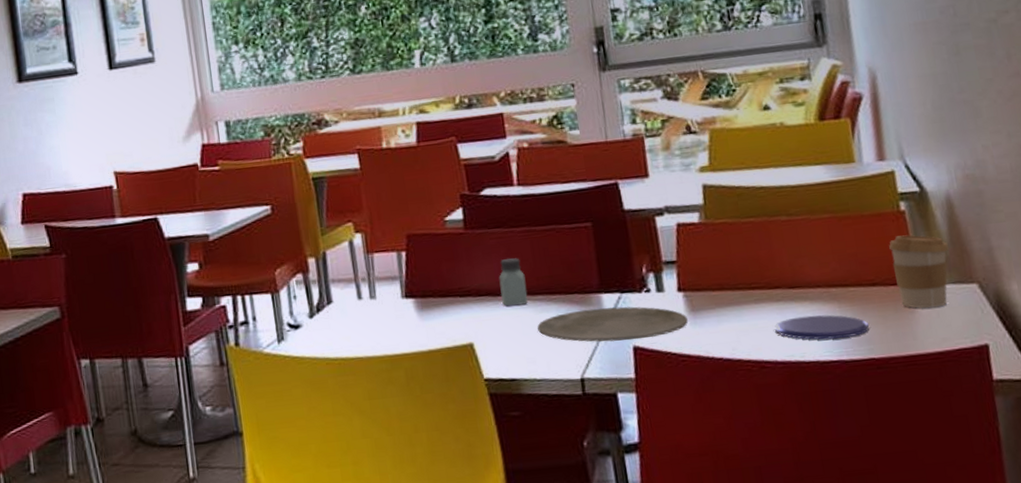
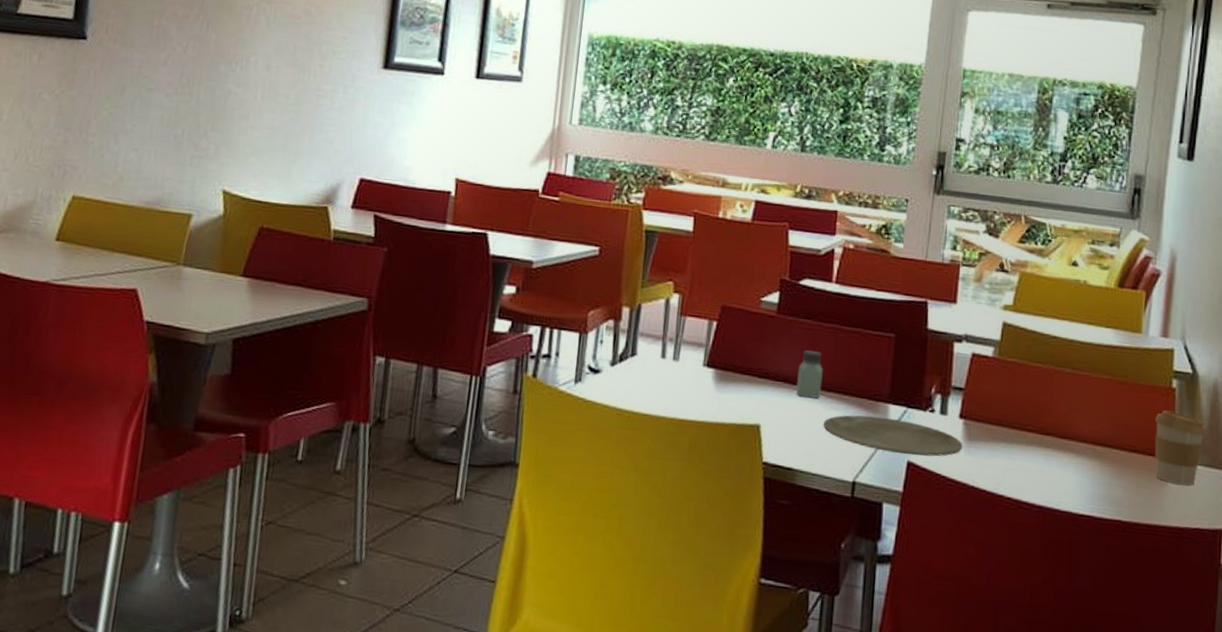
saucer: present [774,315,869,340] -> none [1039,466,1123,496]

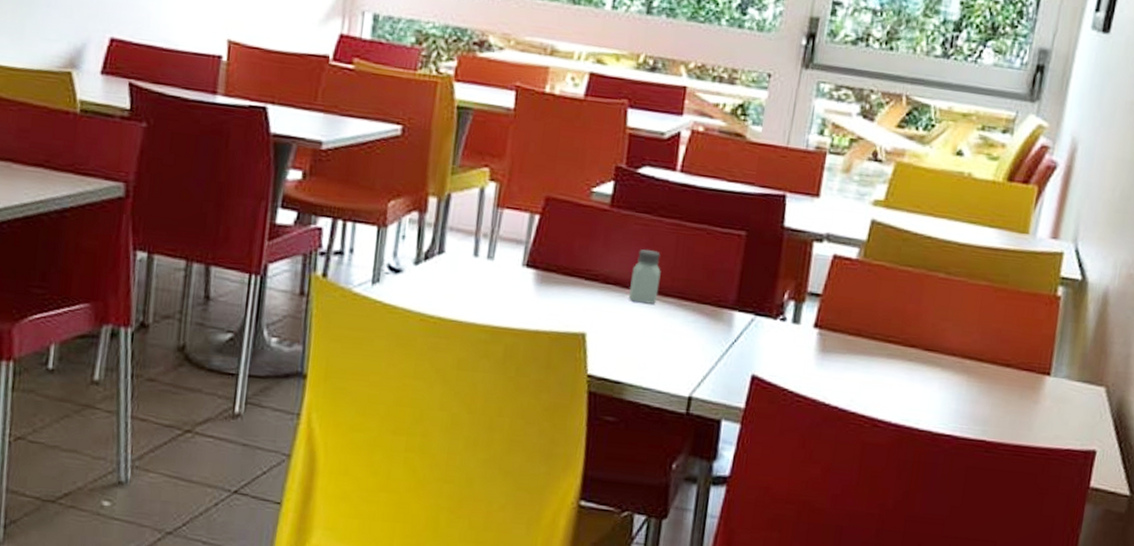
plate: present [823,415,963,457] -> none [658,323,816,370]
coffee cup: present [1154,410,1206,485] -> none [1028,321,1091,403]

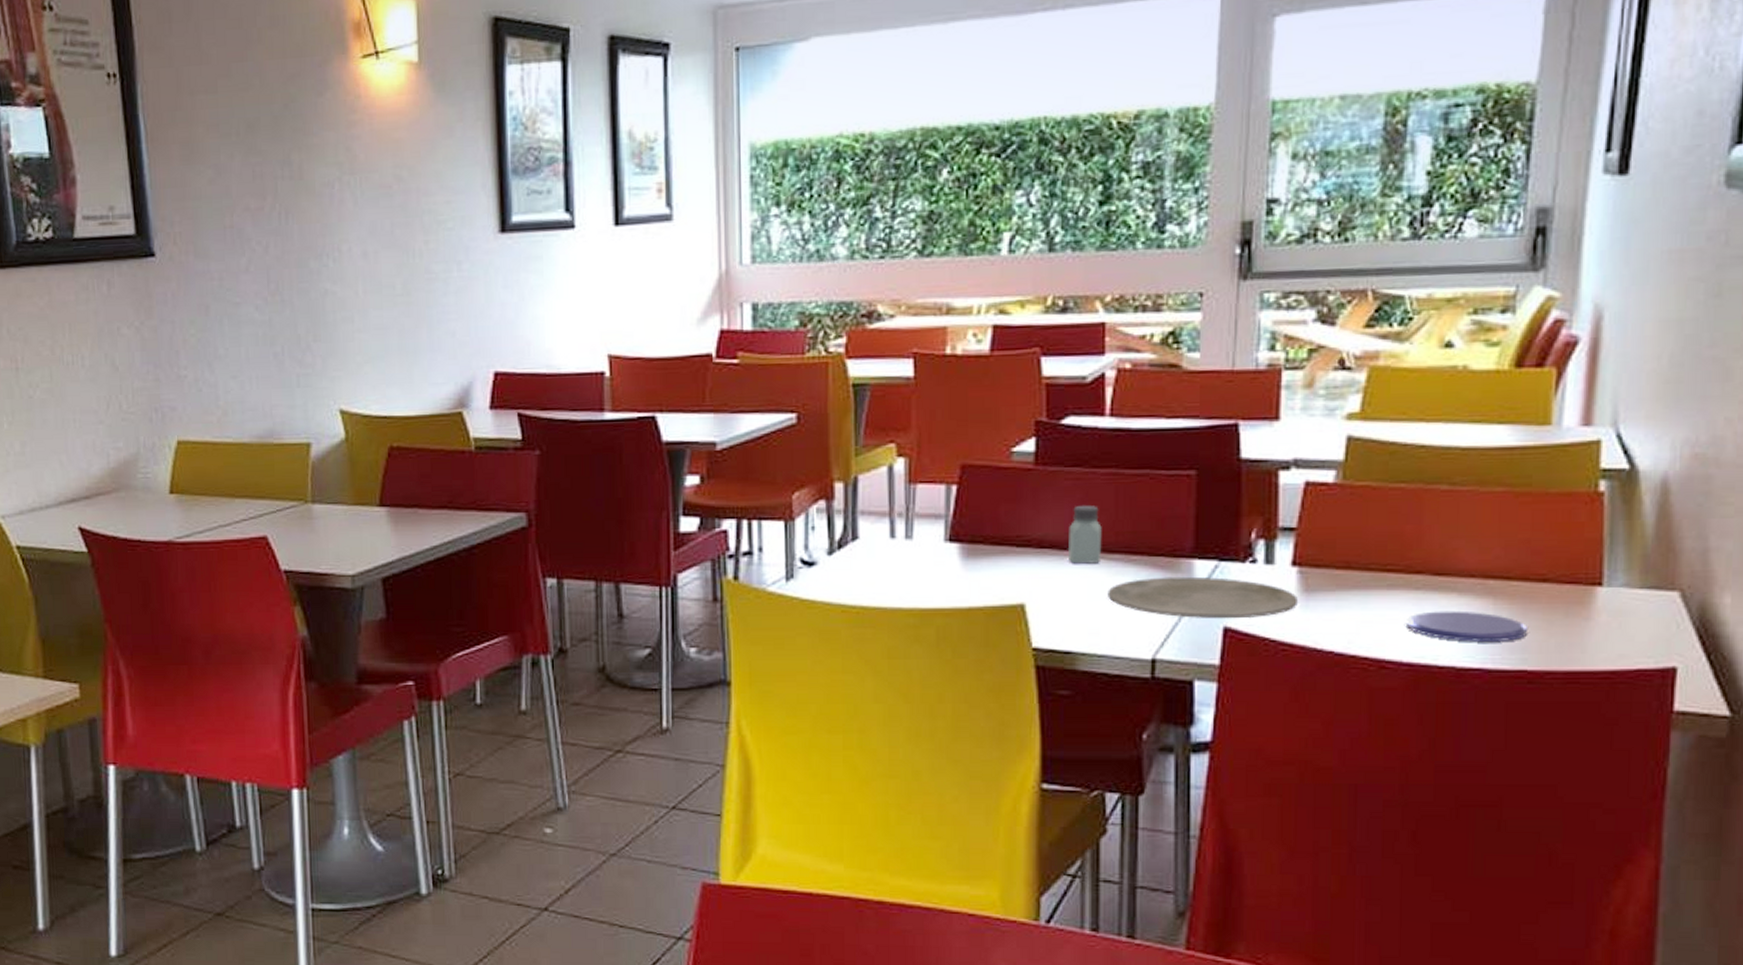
plate: none [658,323,816,370] -> present [1108,576,1299,619]
saucer: none [898,381,991,414] -> present [1407,610,1529,642]

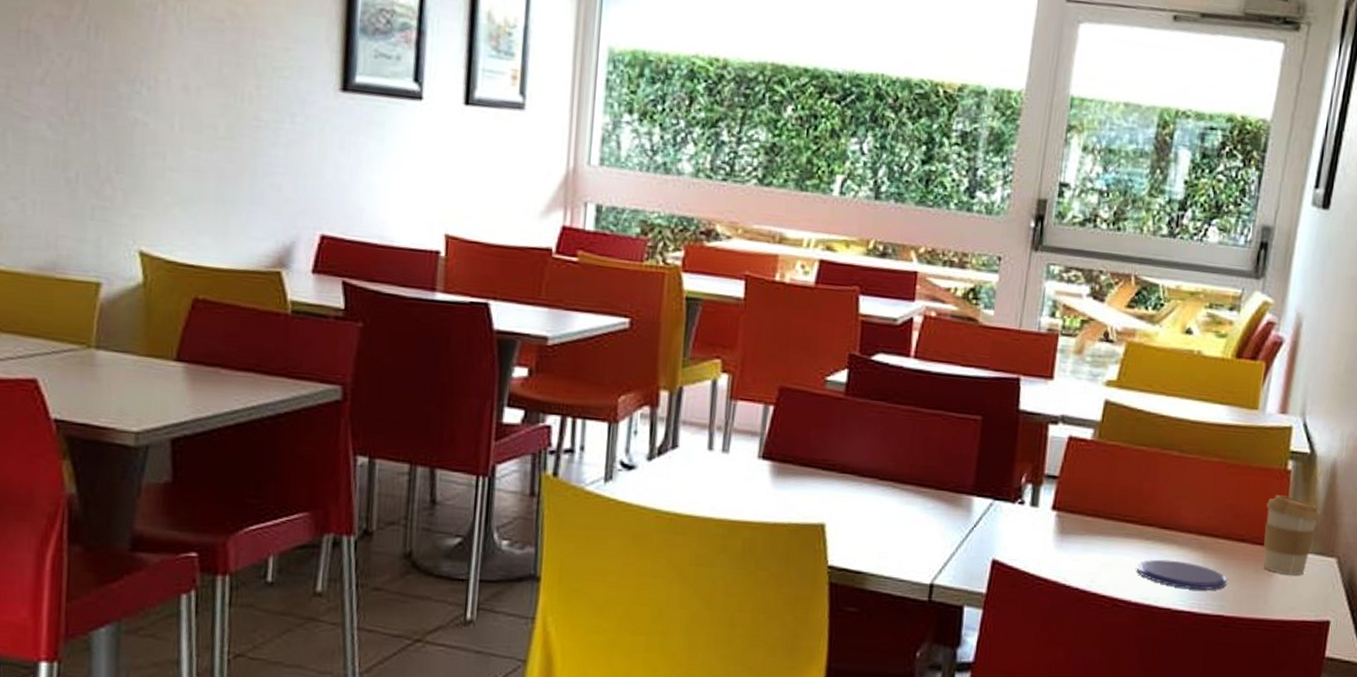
saltshaker: present [1068,505,1102,564] -> none [867,436,898,492]
plate: present [1108,576,1299,619] -> none [898,509,1055,554]
coffee cup: none [1573,523,1651,616] -> present [1263,495,1321,575]

